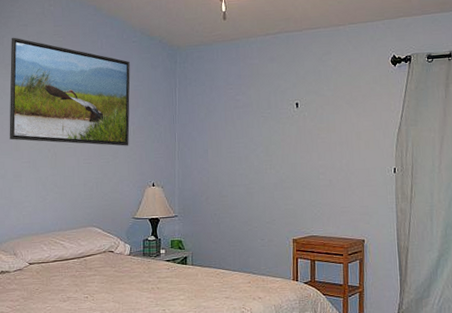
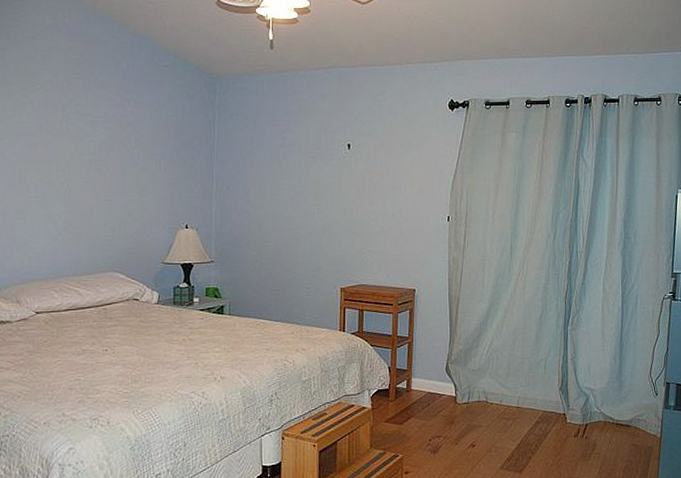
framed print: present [9,37,130,146] -> none [11,50,161,183]

